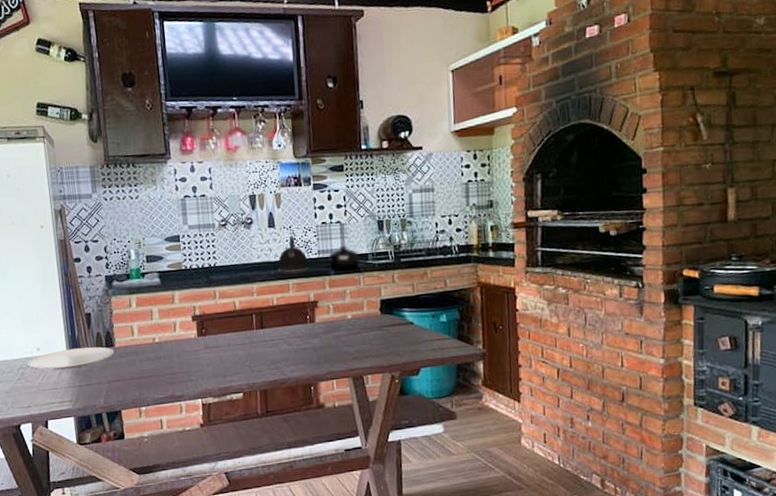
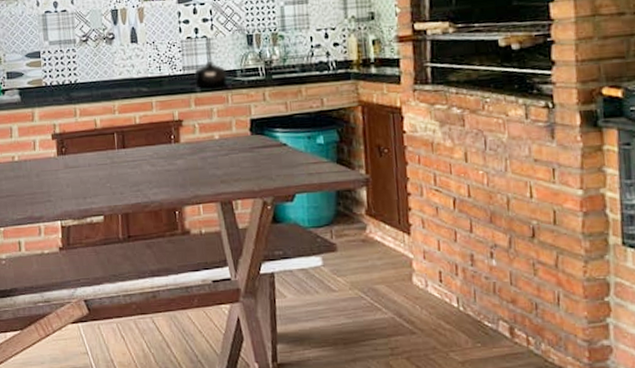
kettle: present [278,235,310,276] -> none [140,50,174,93]

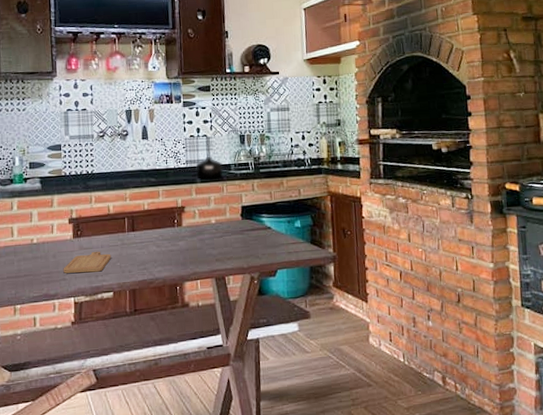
chopping board: none [47,170,100,195] -> present [63,251,112,273]

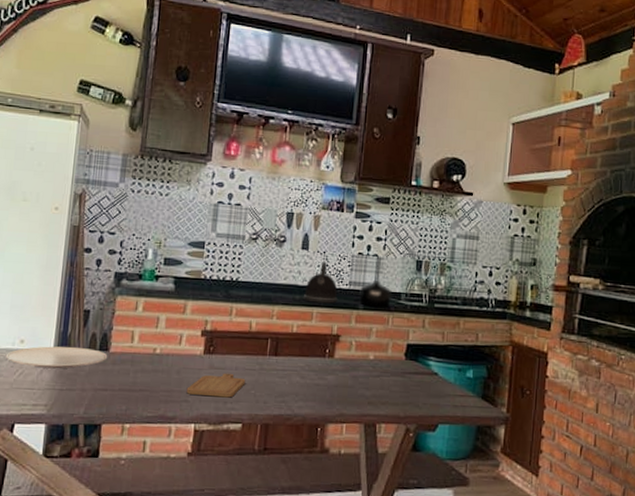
kettle: none [149,146,178,183] -> present [304,261,338,304]

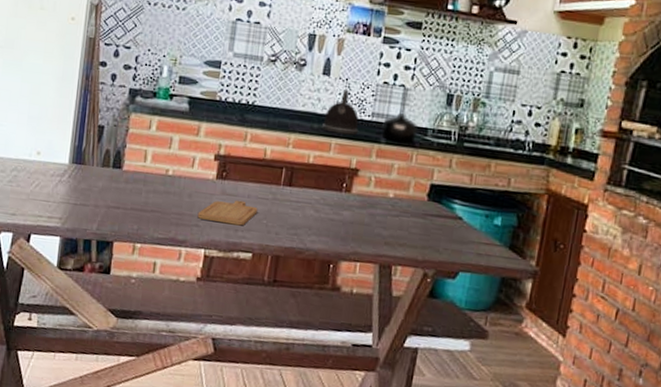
plate: present [5,346,108,369] -> none [23,159,121,184]

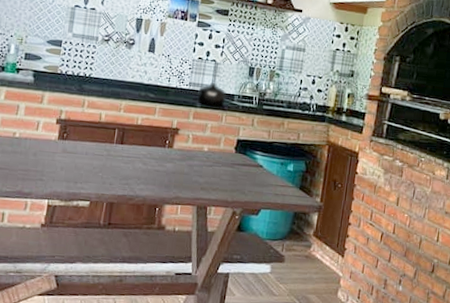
chopping board: present [197,200,258,226] -> none [41,157,95,179]
kettle: present [322,88,359,136] -> none [148,63,178,101]

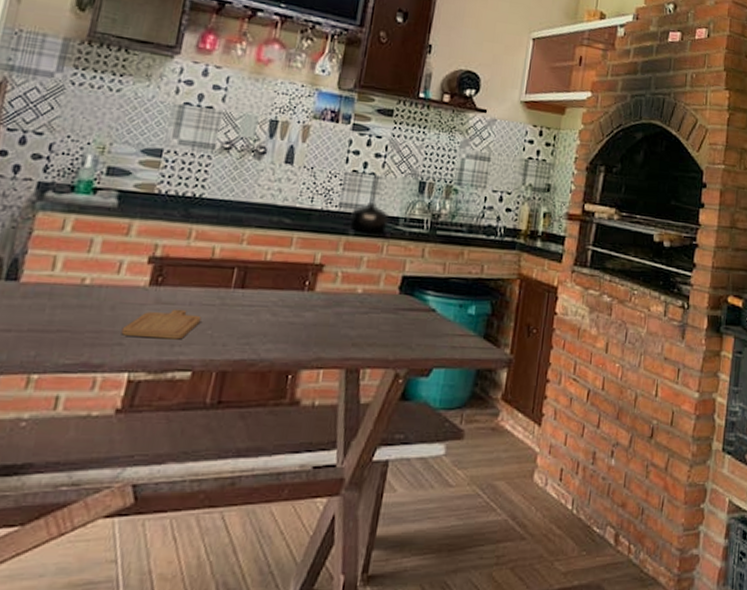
chopping board: none [41,157,95,179] -> present [121,309,202,340]

